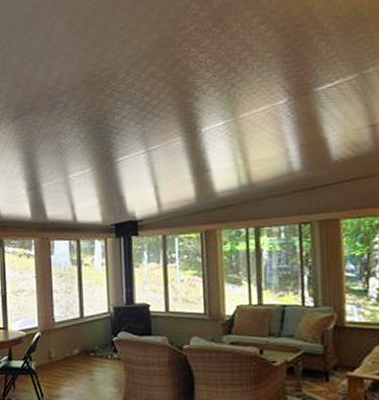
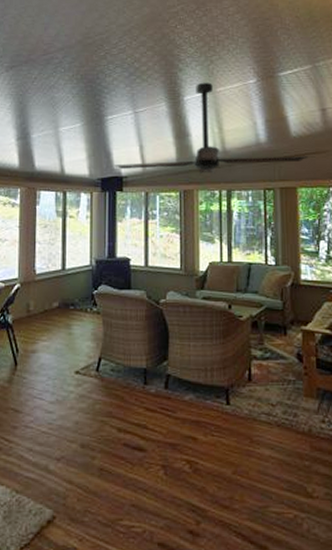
ceiling fan: none [128,109,355,212] -> present [115,82,309,174]

